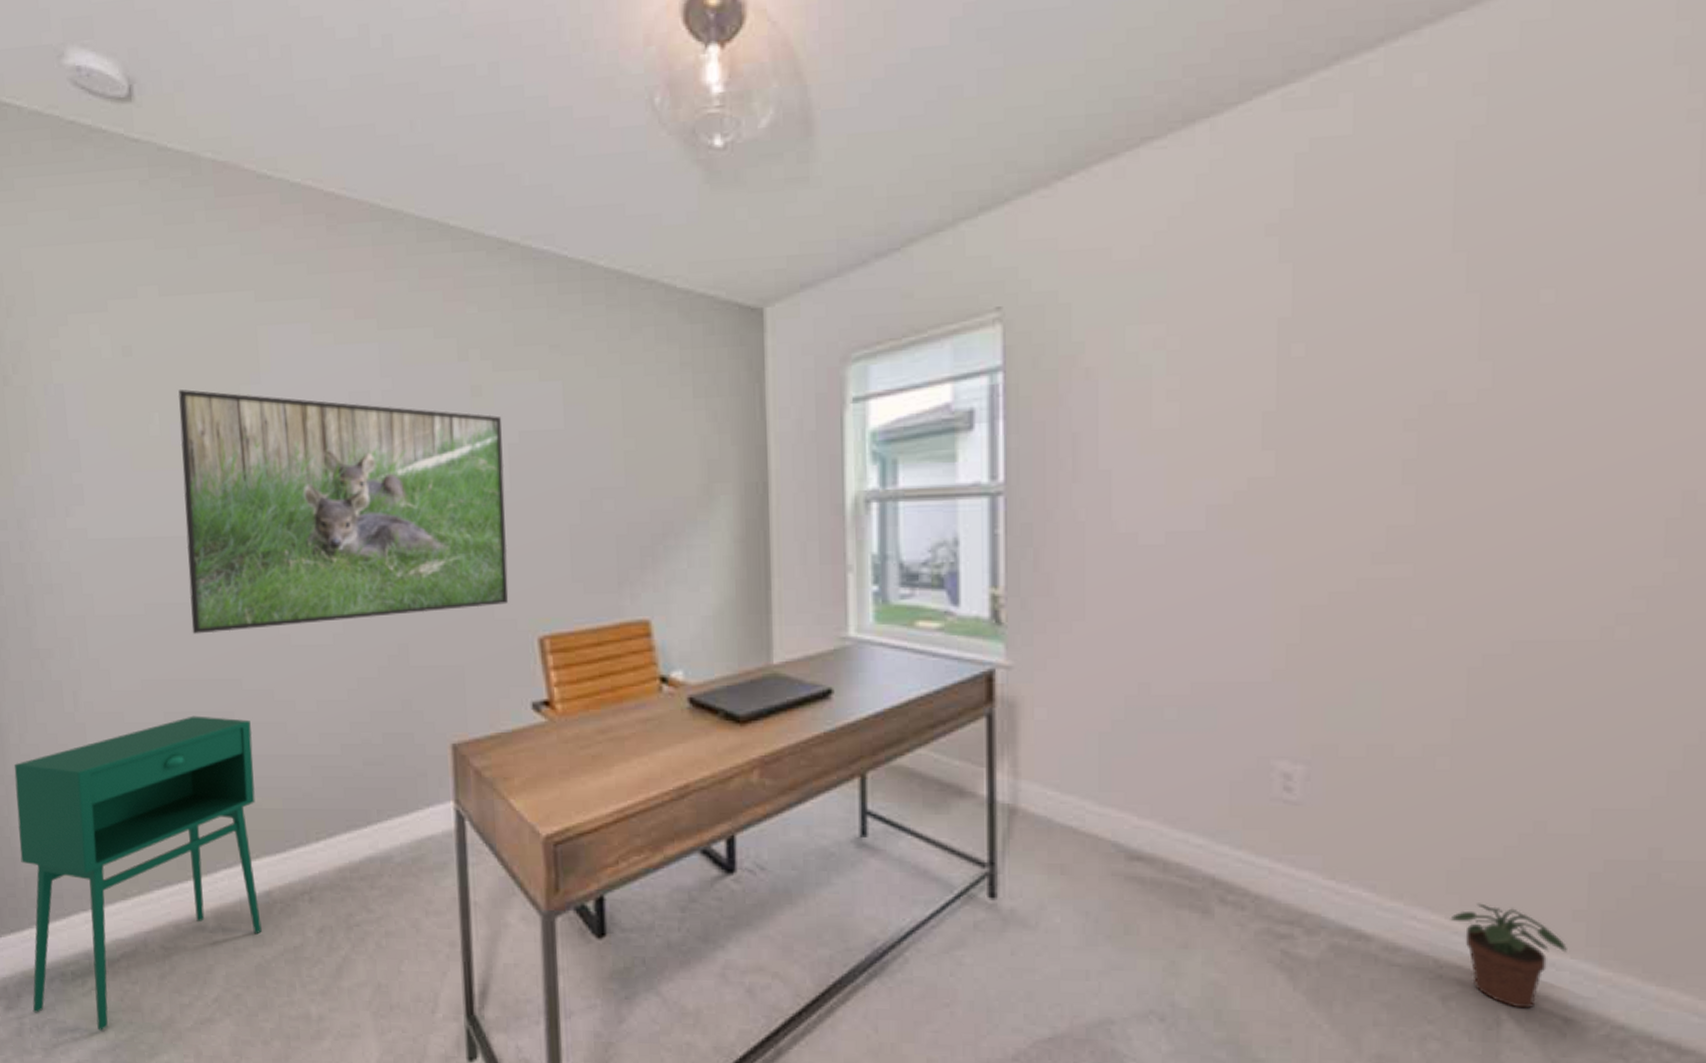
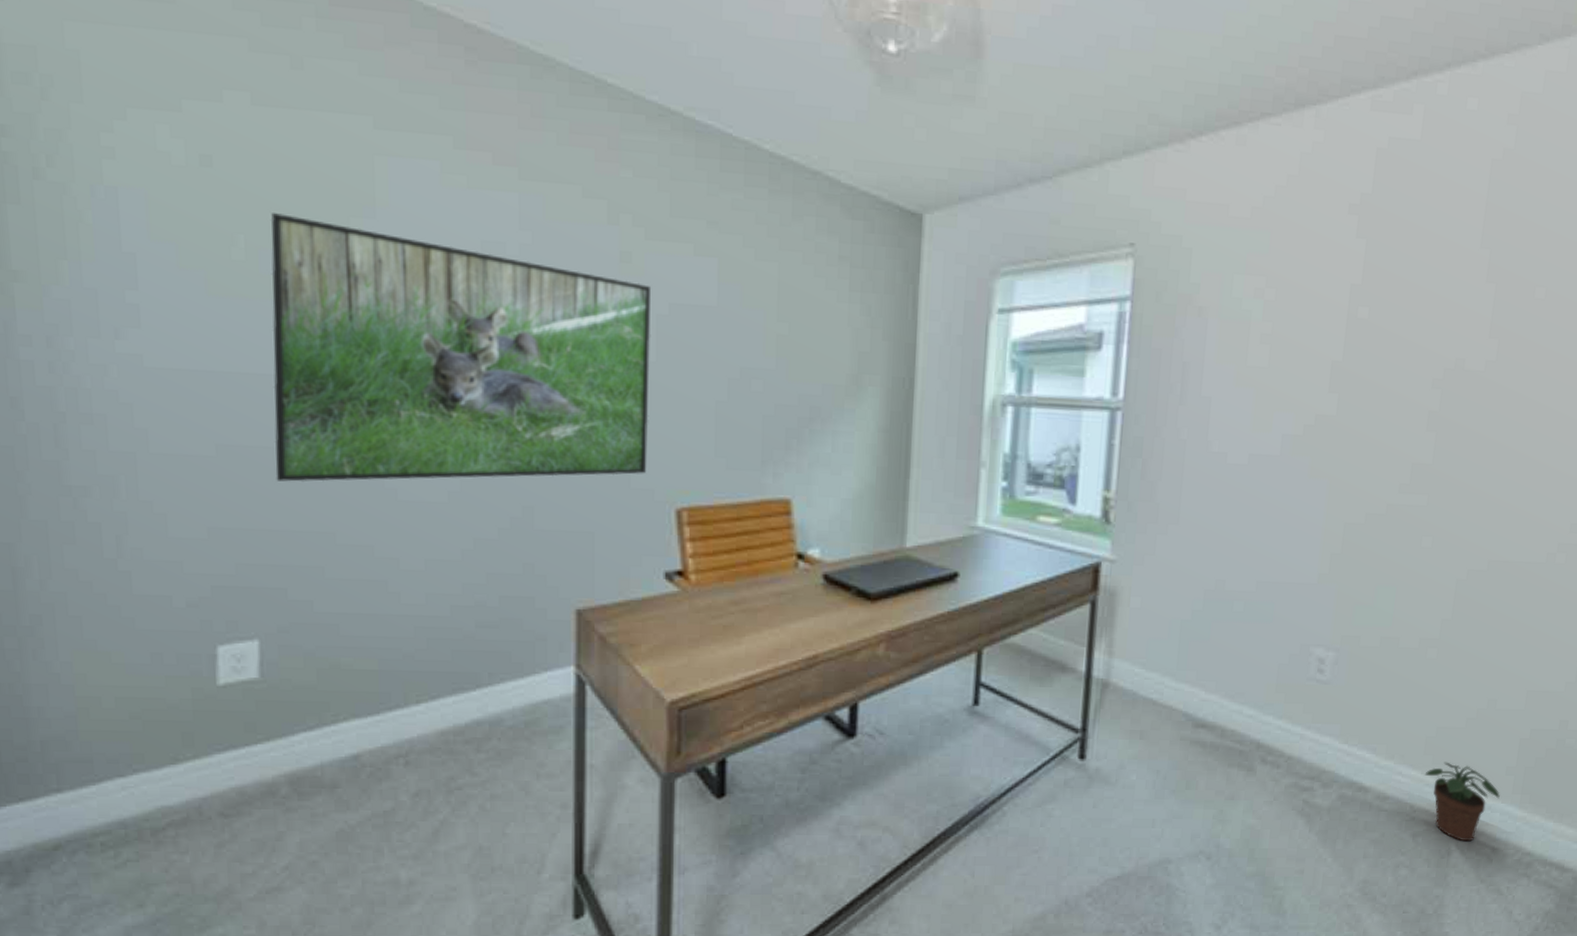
storage cabinet: present [14,715,262,1031] -> none [30,569,346,905]

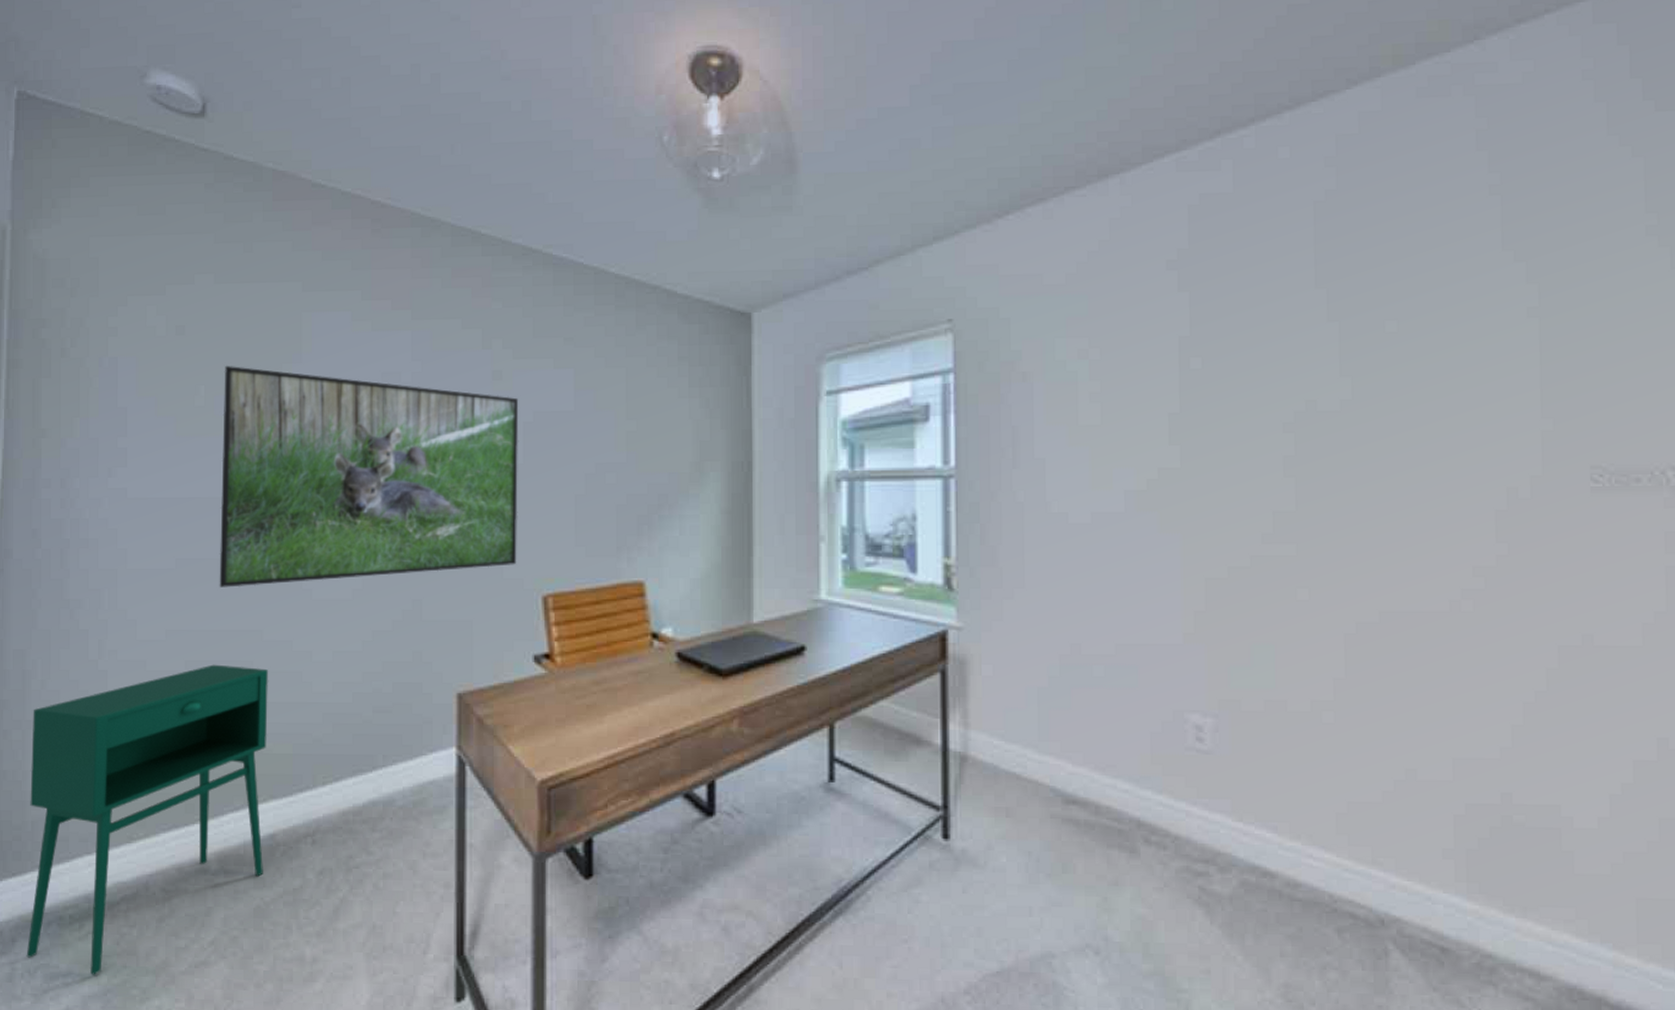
storage cabinet: none [30,569,346,905] -> present [26,664,269,975]
potted plant: present [1424,762,1500,842] -> none [1341,842,1440,940]

